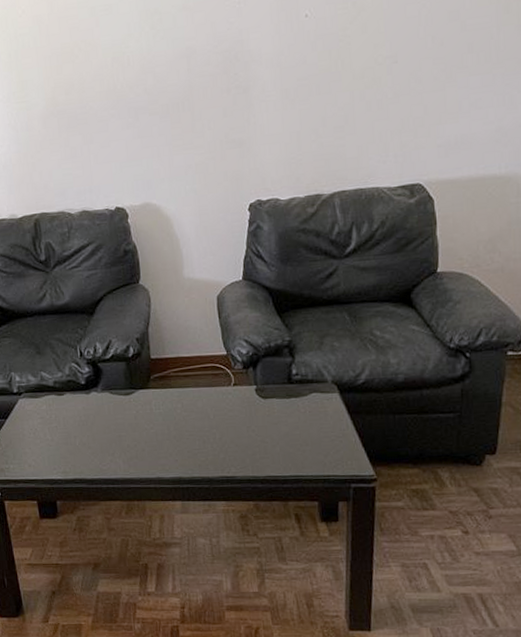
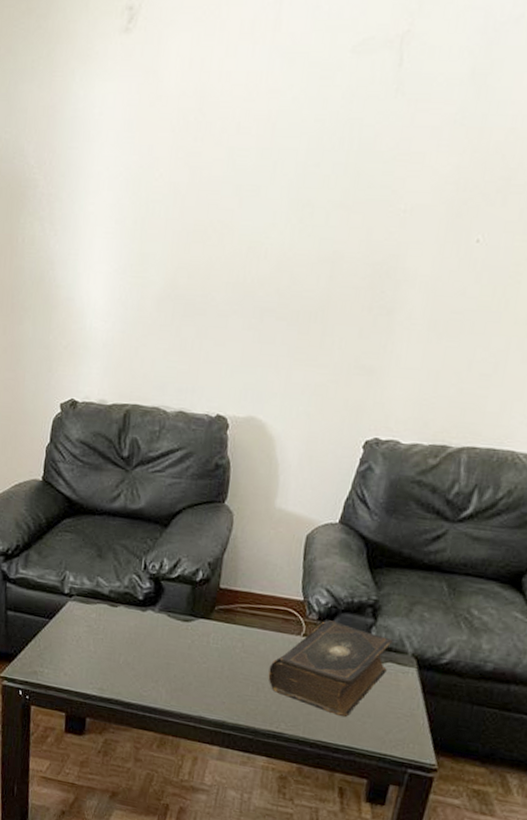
book: none [210,366,313,451] -> present [268,620,393,717]

